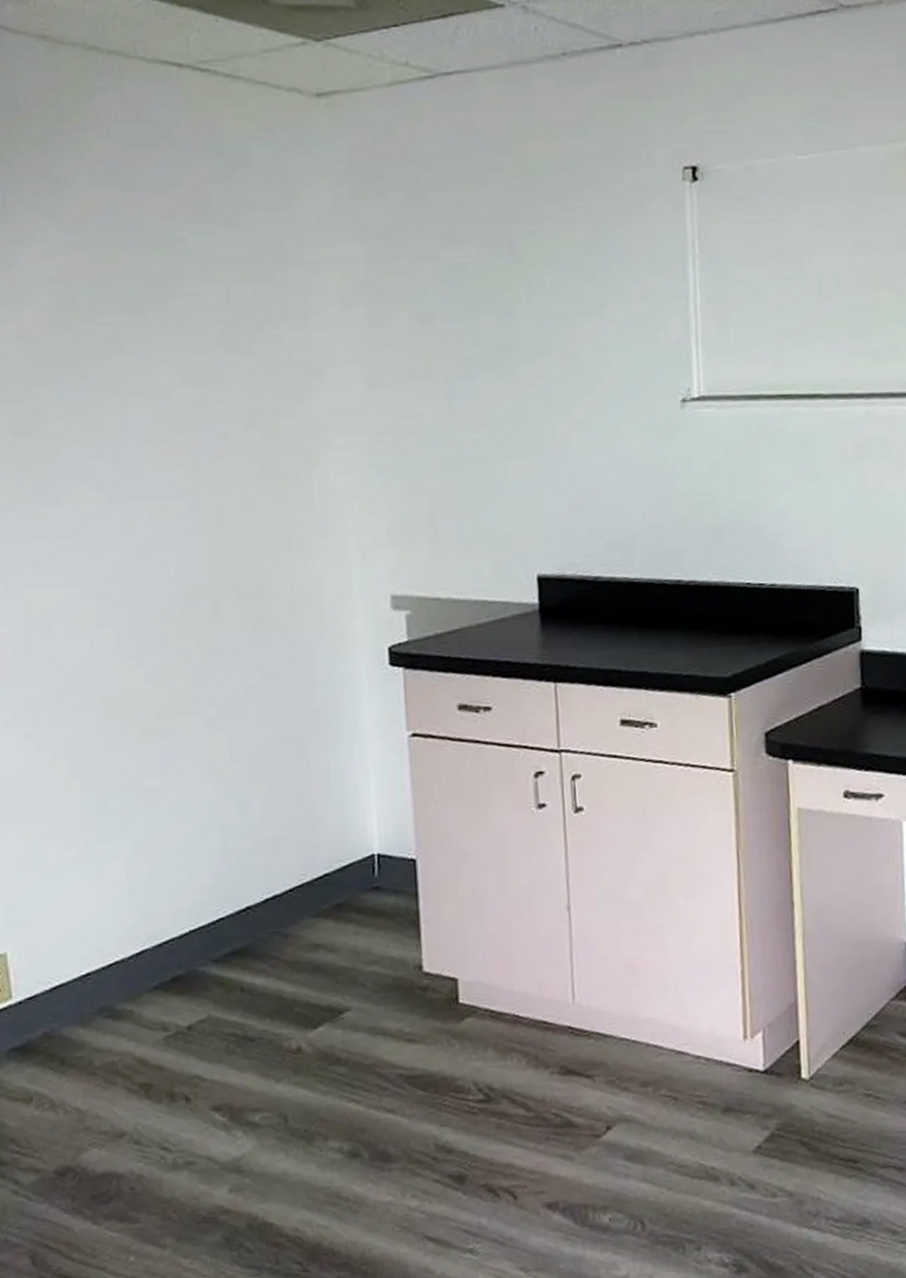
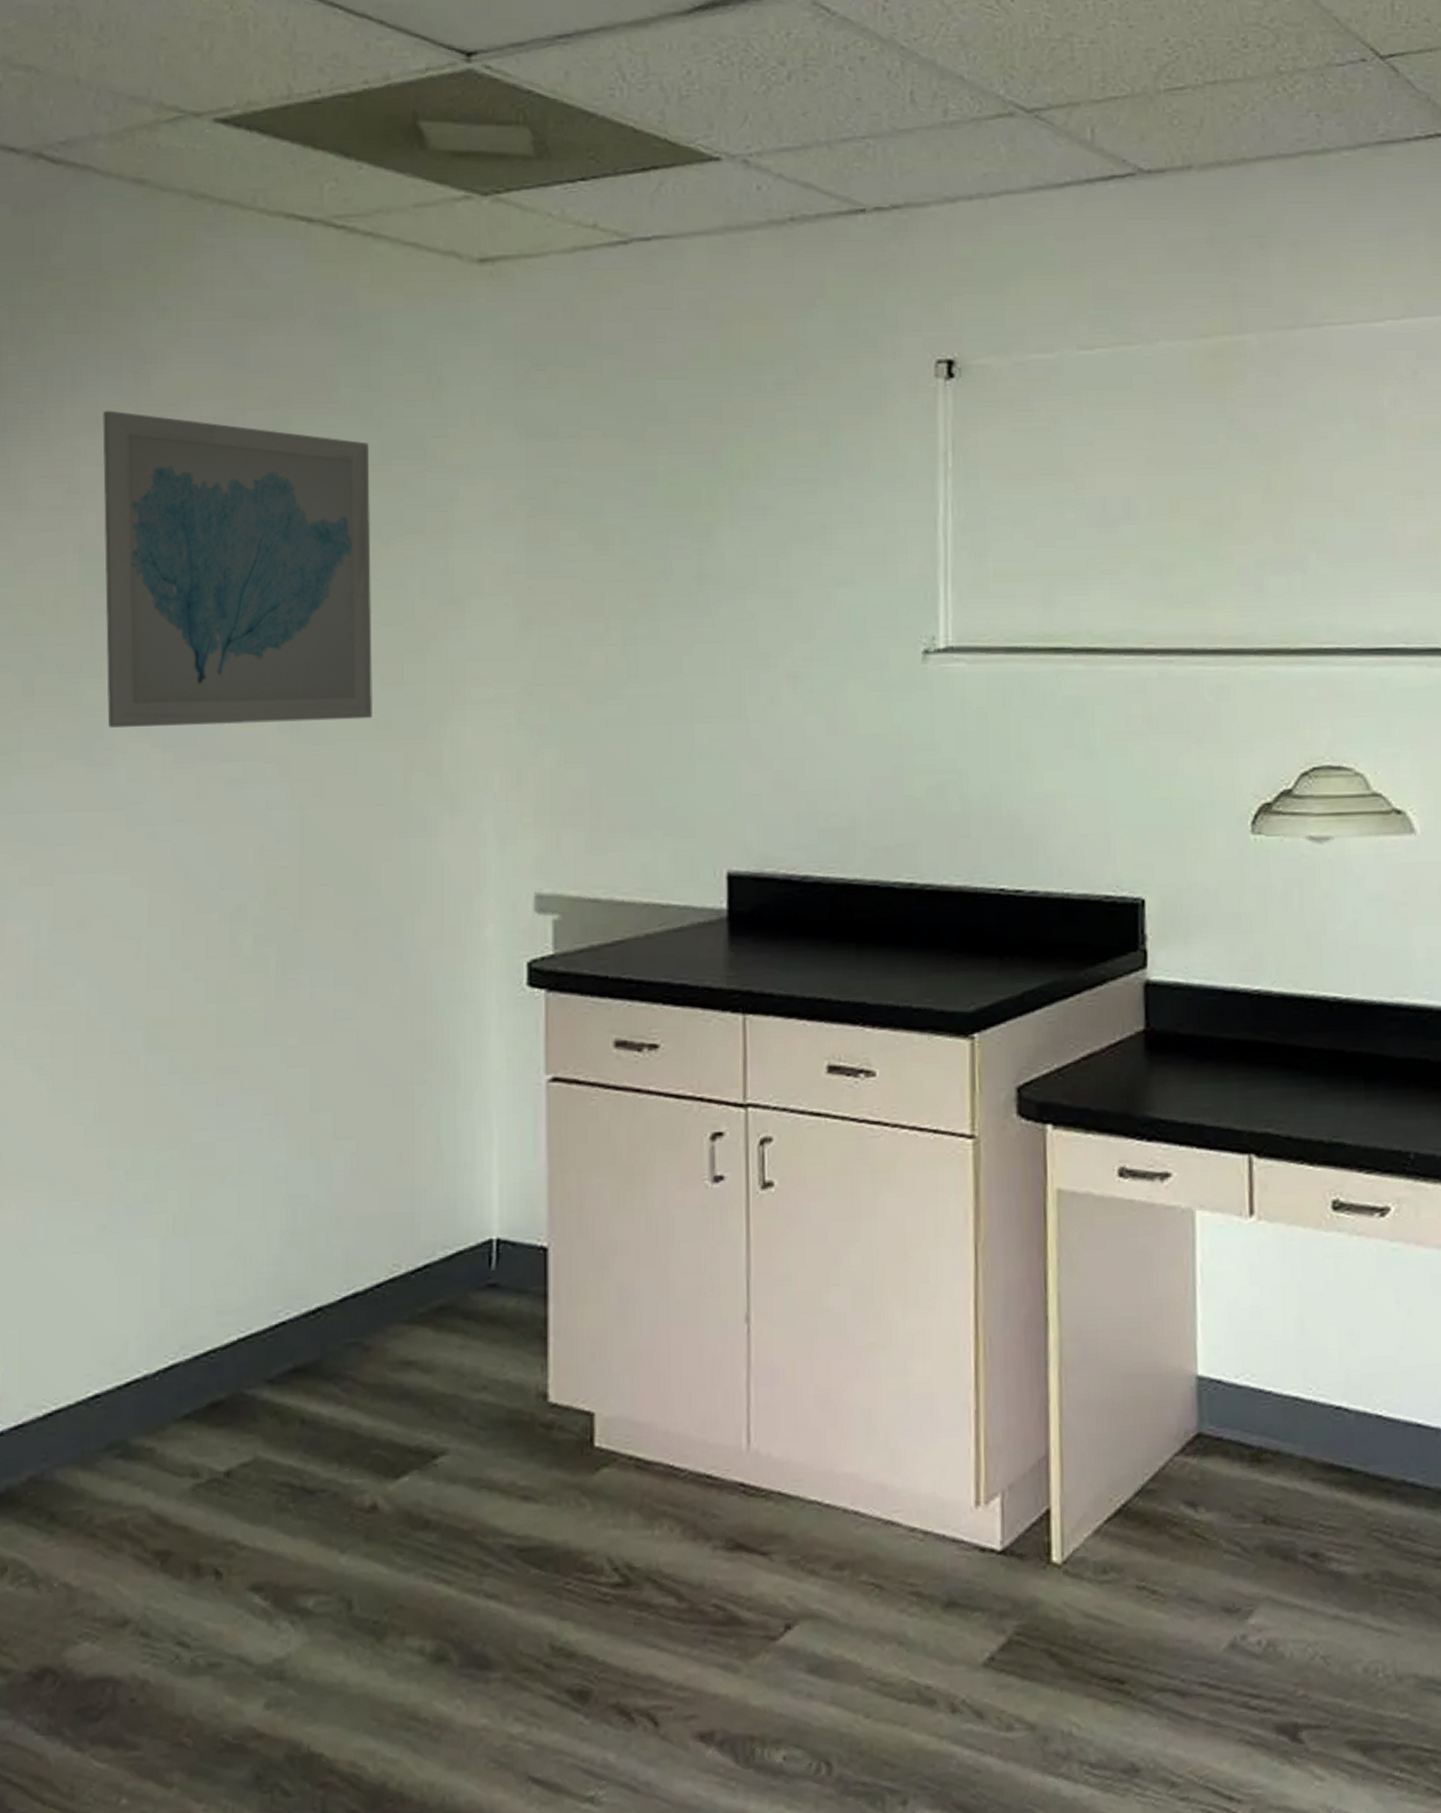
wall art: none [29,224,257,475] -> present [102,410,372,728]

